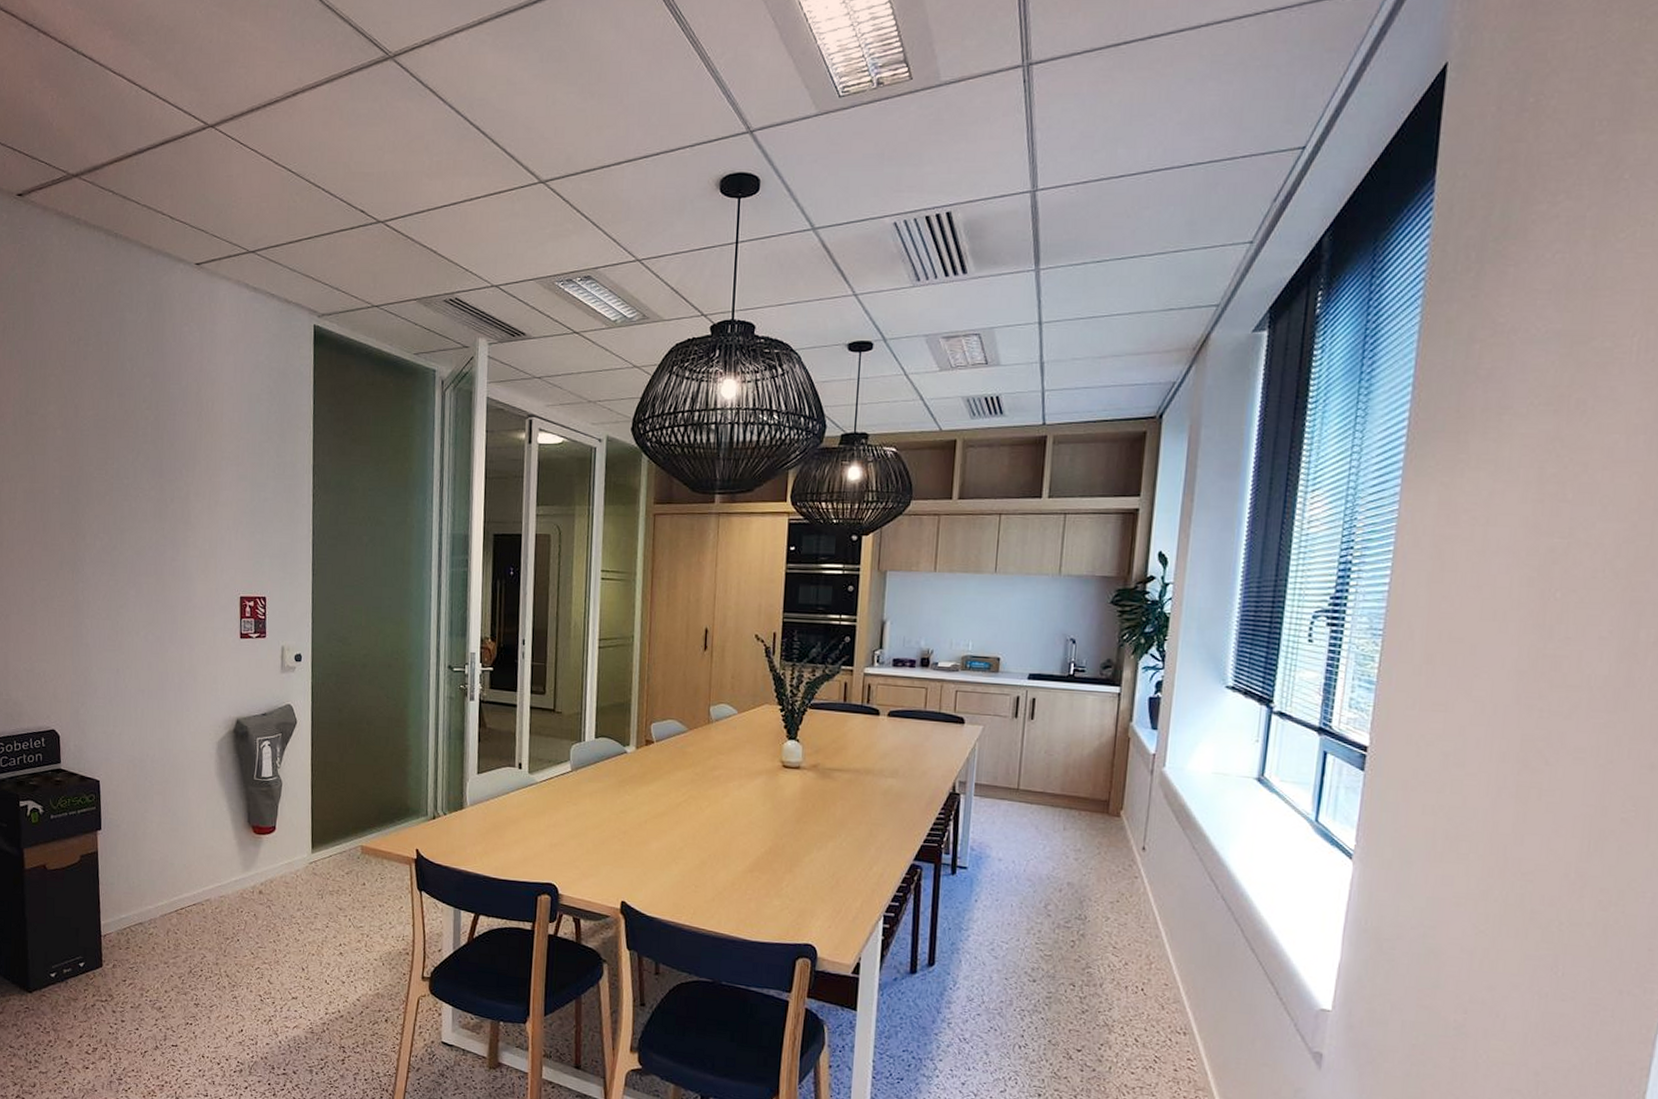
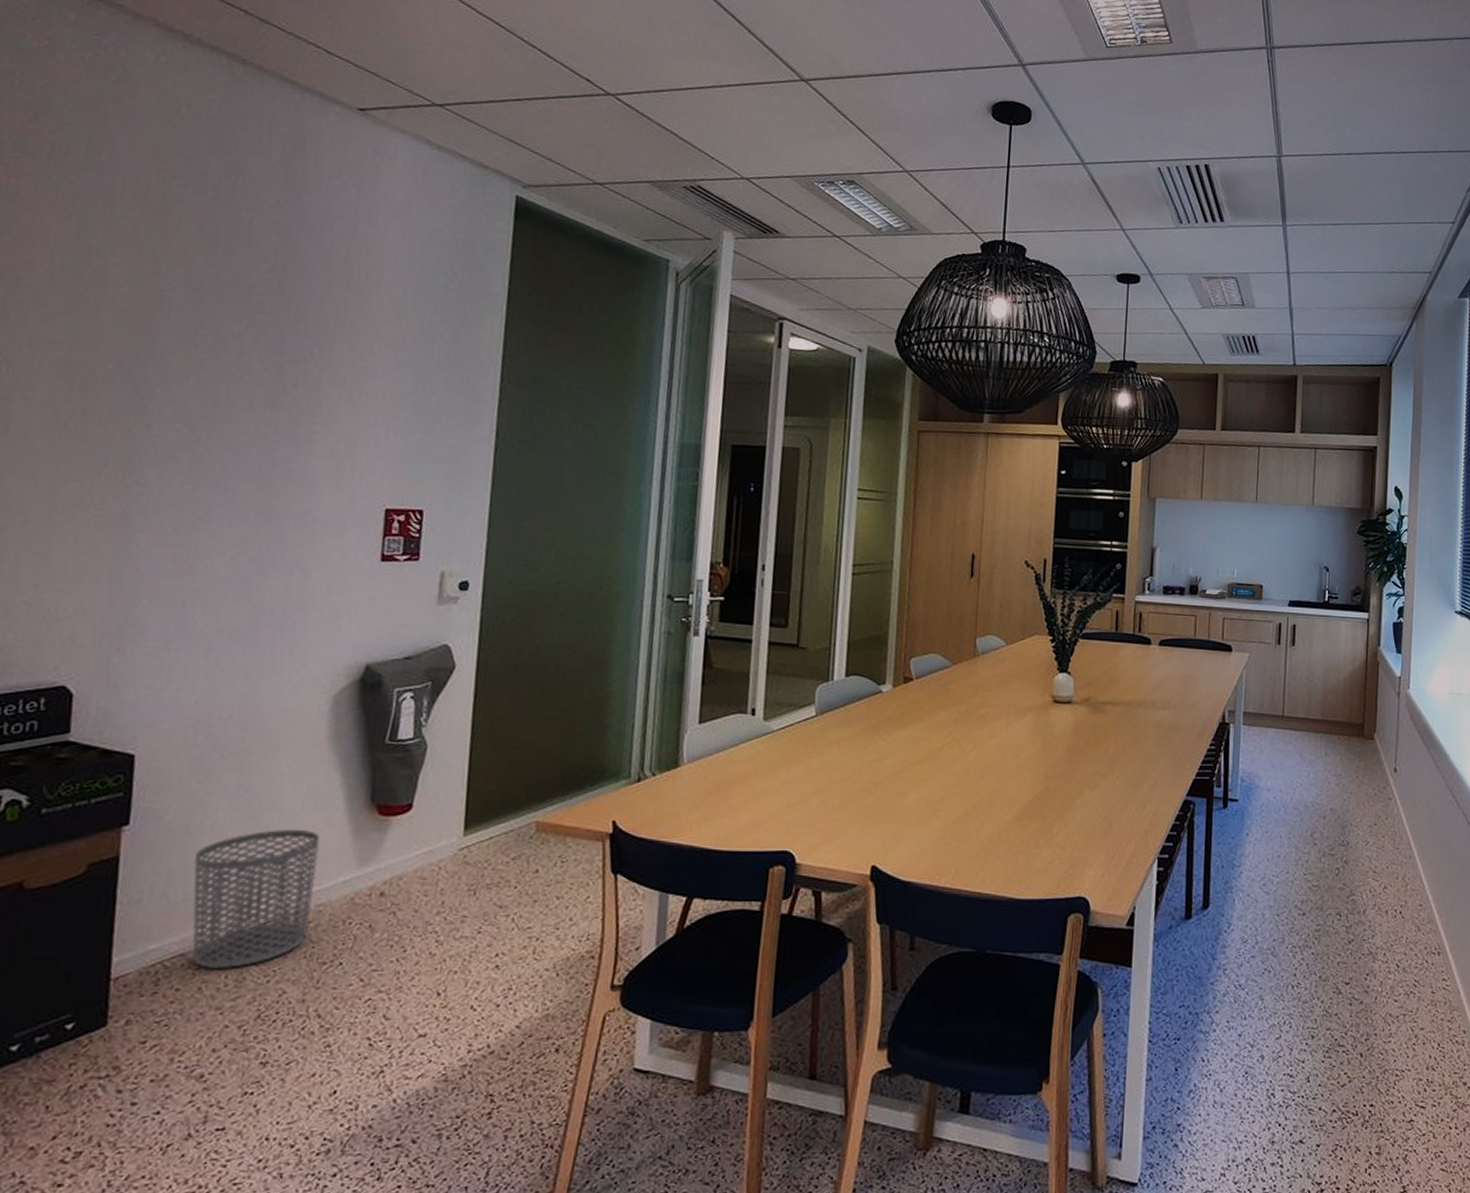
waste bin: none [142,839,218,936] -> present [192,830,320,968]

